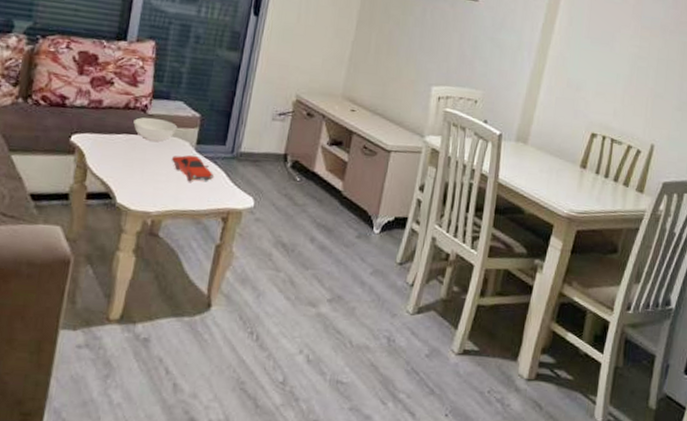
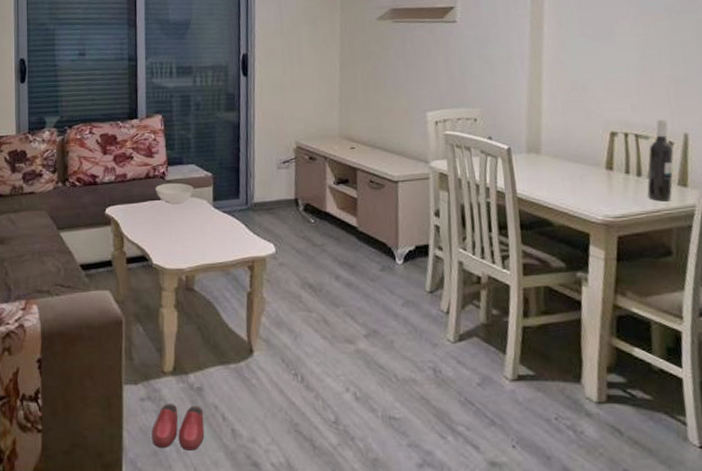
slippers: none [83,353,146,403] -> present [151,404,205,451]
toy car: present [171,155,215,182] -> none [193,211,235,237]
wine bottle: none [609,128,641,204] -> present [647,119,674,202]

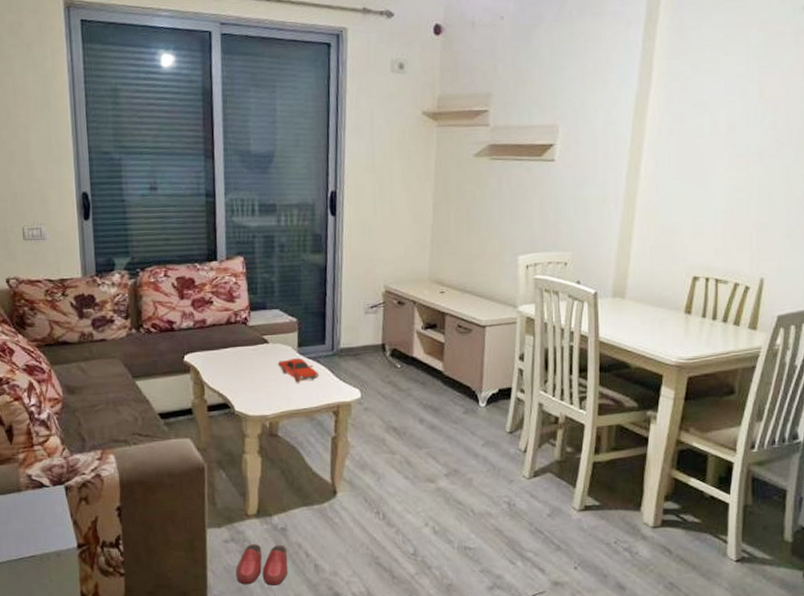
bowl: present [155,182,194,204] -> none [237,328,278,350]
toy car: none [193,211,235,237] -> present [277,357,320,383]
wine bottle: present [647,119,674,202] -> none [720,264,749,344]

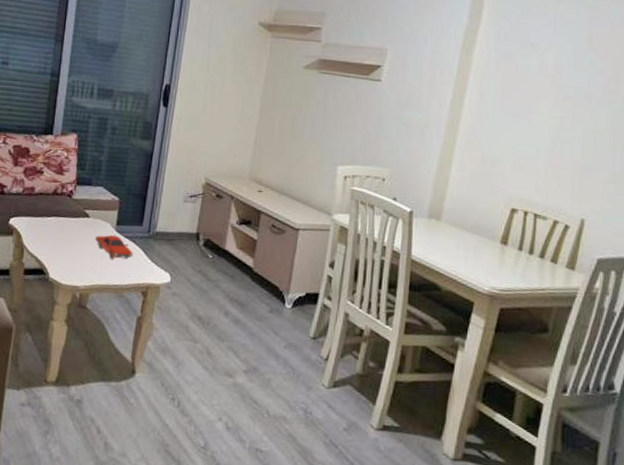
slippers: present [236,544,288,586] -> none [27,411,80,458]

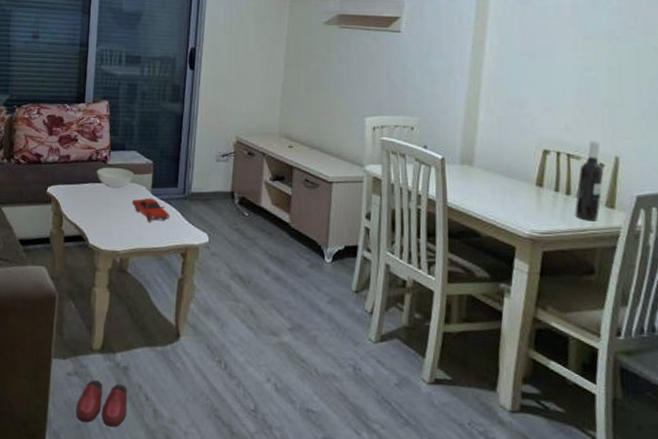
slippers: none [27,411,80,458] -> present [76,380,128,427]
bowl: none [61,201,100,223] -> present [97,167,134,188]
wine bottle: none [535,202,569,282] -> present [574,141,604,221]

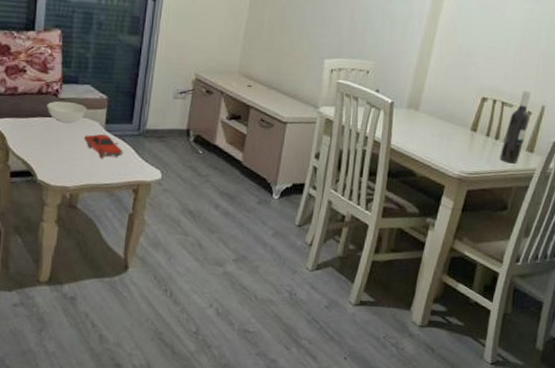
slippers: present [76,380,128,427] -> none [21,310,74,352]

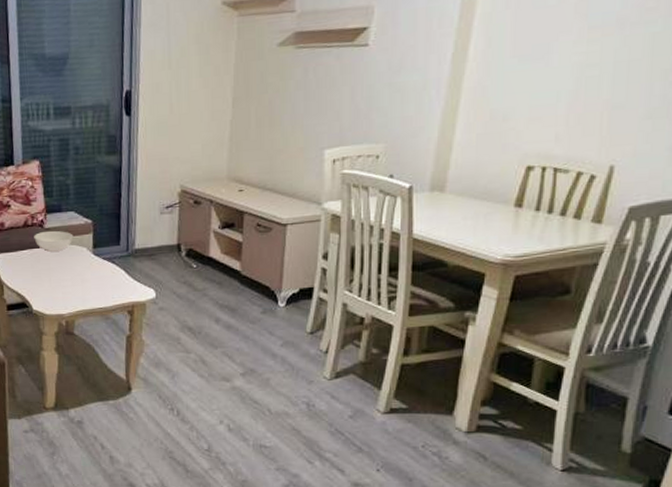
toy car: present [83,134,124,159] -> none [73,258,115,283]
wine bottle: present [499,90,532,164] -> none [555,150,595,239]

